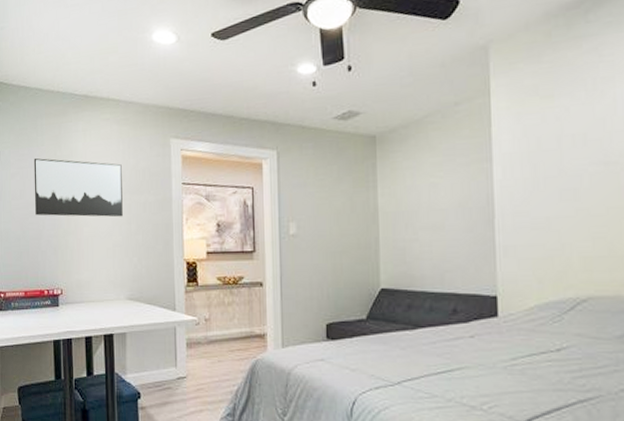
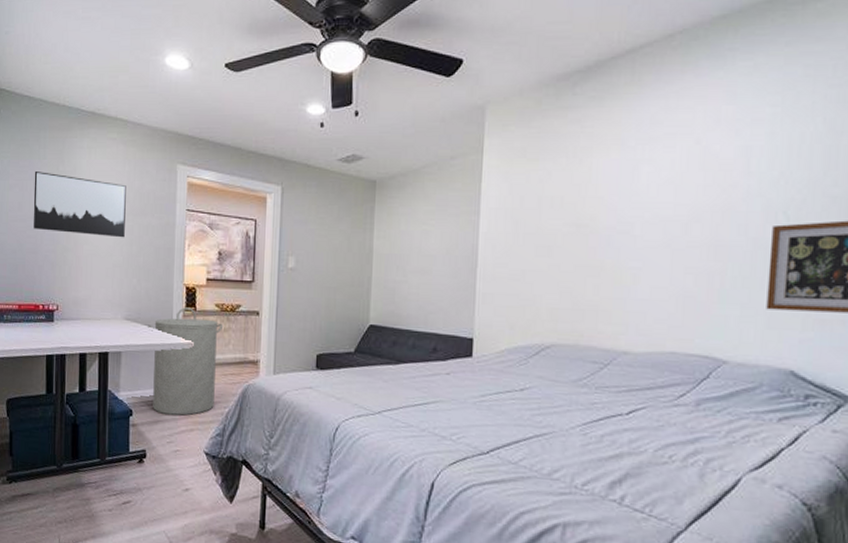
laundry hamper: none [151,283,226,396] -> present [148,307,223,416]

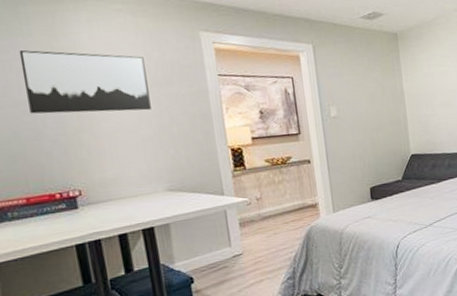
laundry hamper: present [148,307,223,416] -> none [195,167,280,273]

